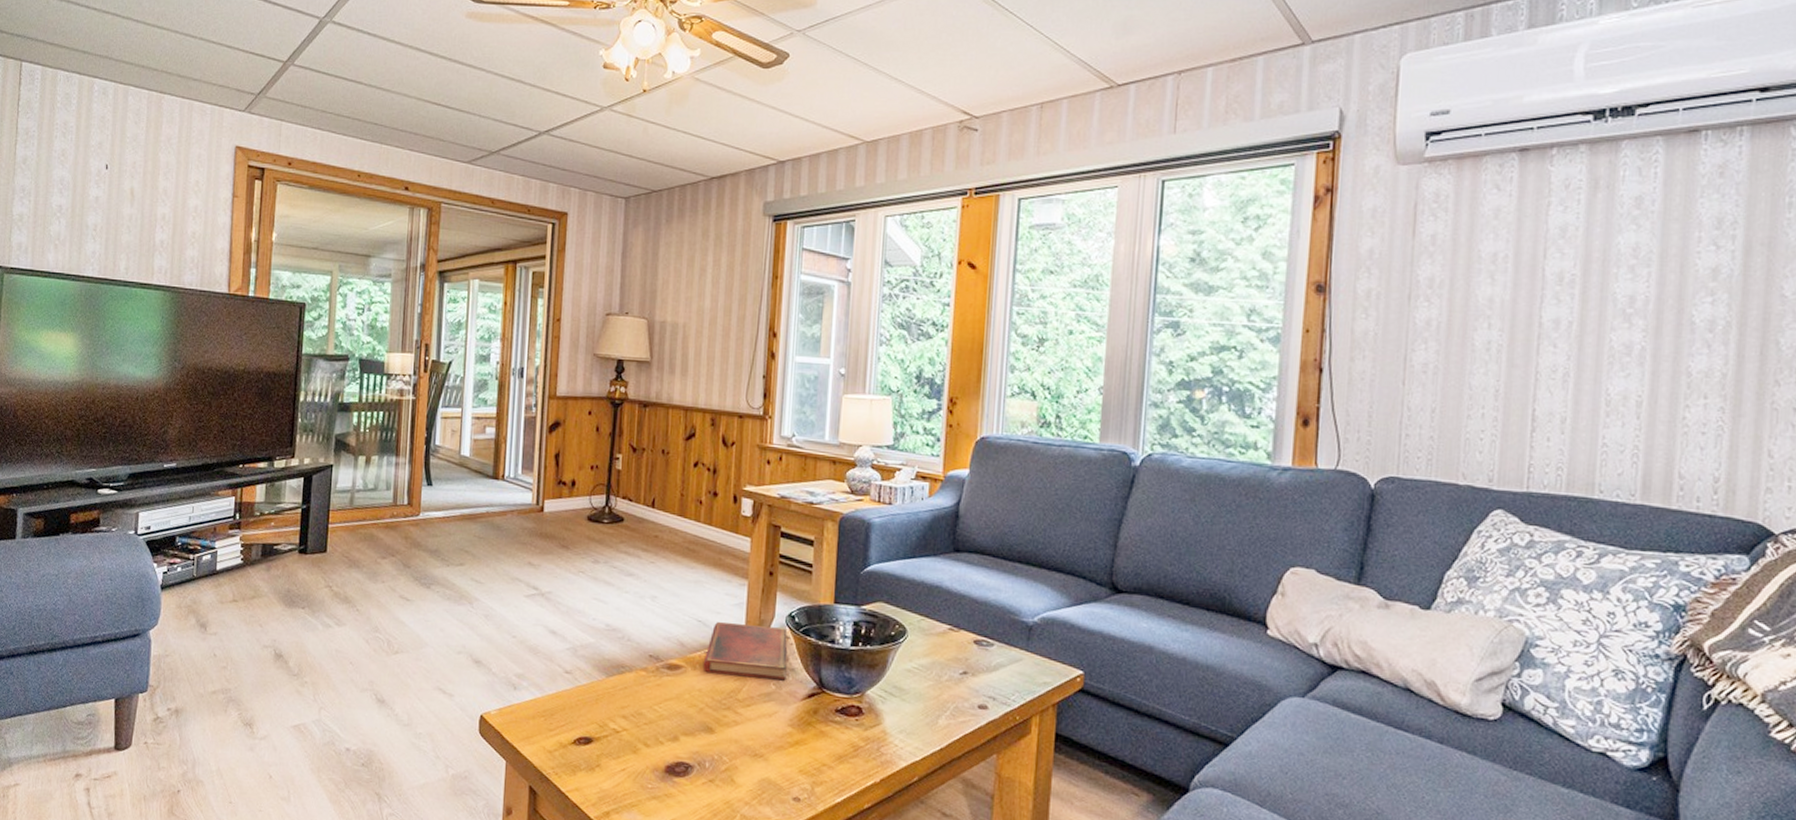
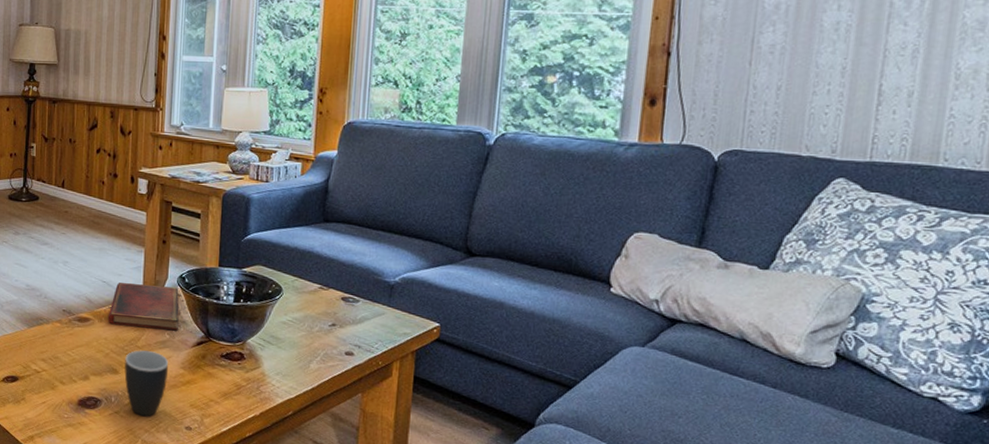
mug: none [721,704,775,786] -> present [124,350,169,417]

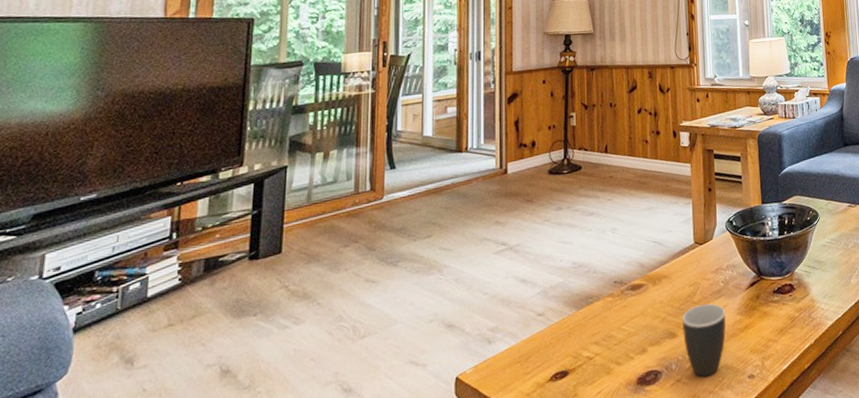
diary: present [107,282,179,331] -> none [661,233,731,286]

